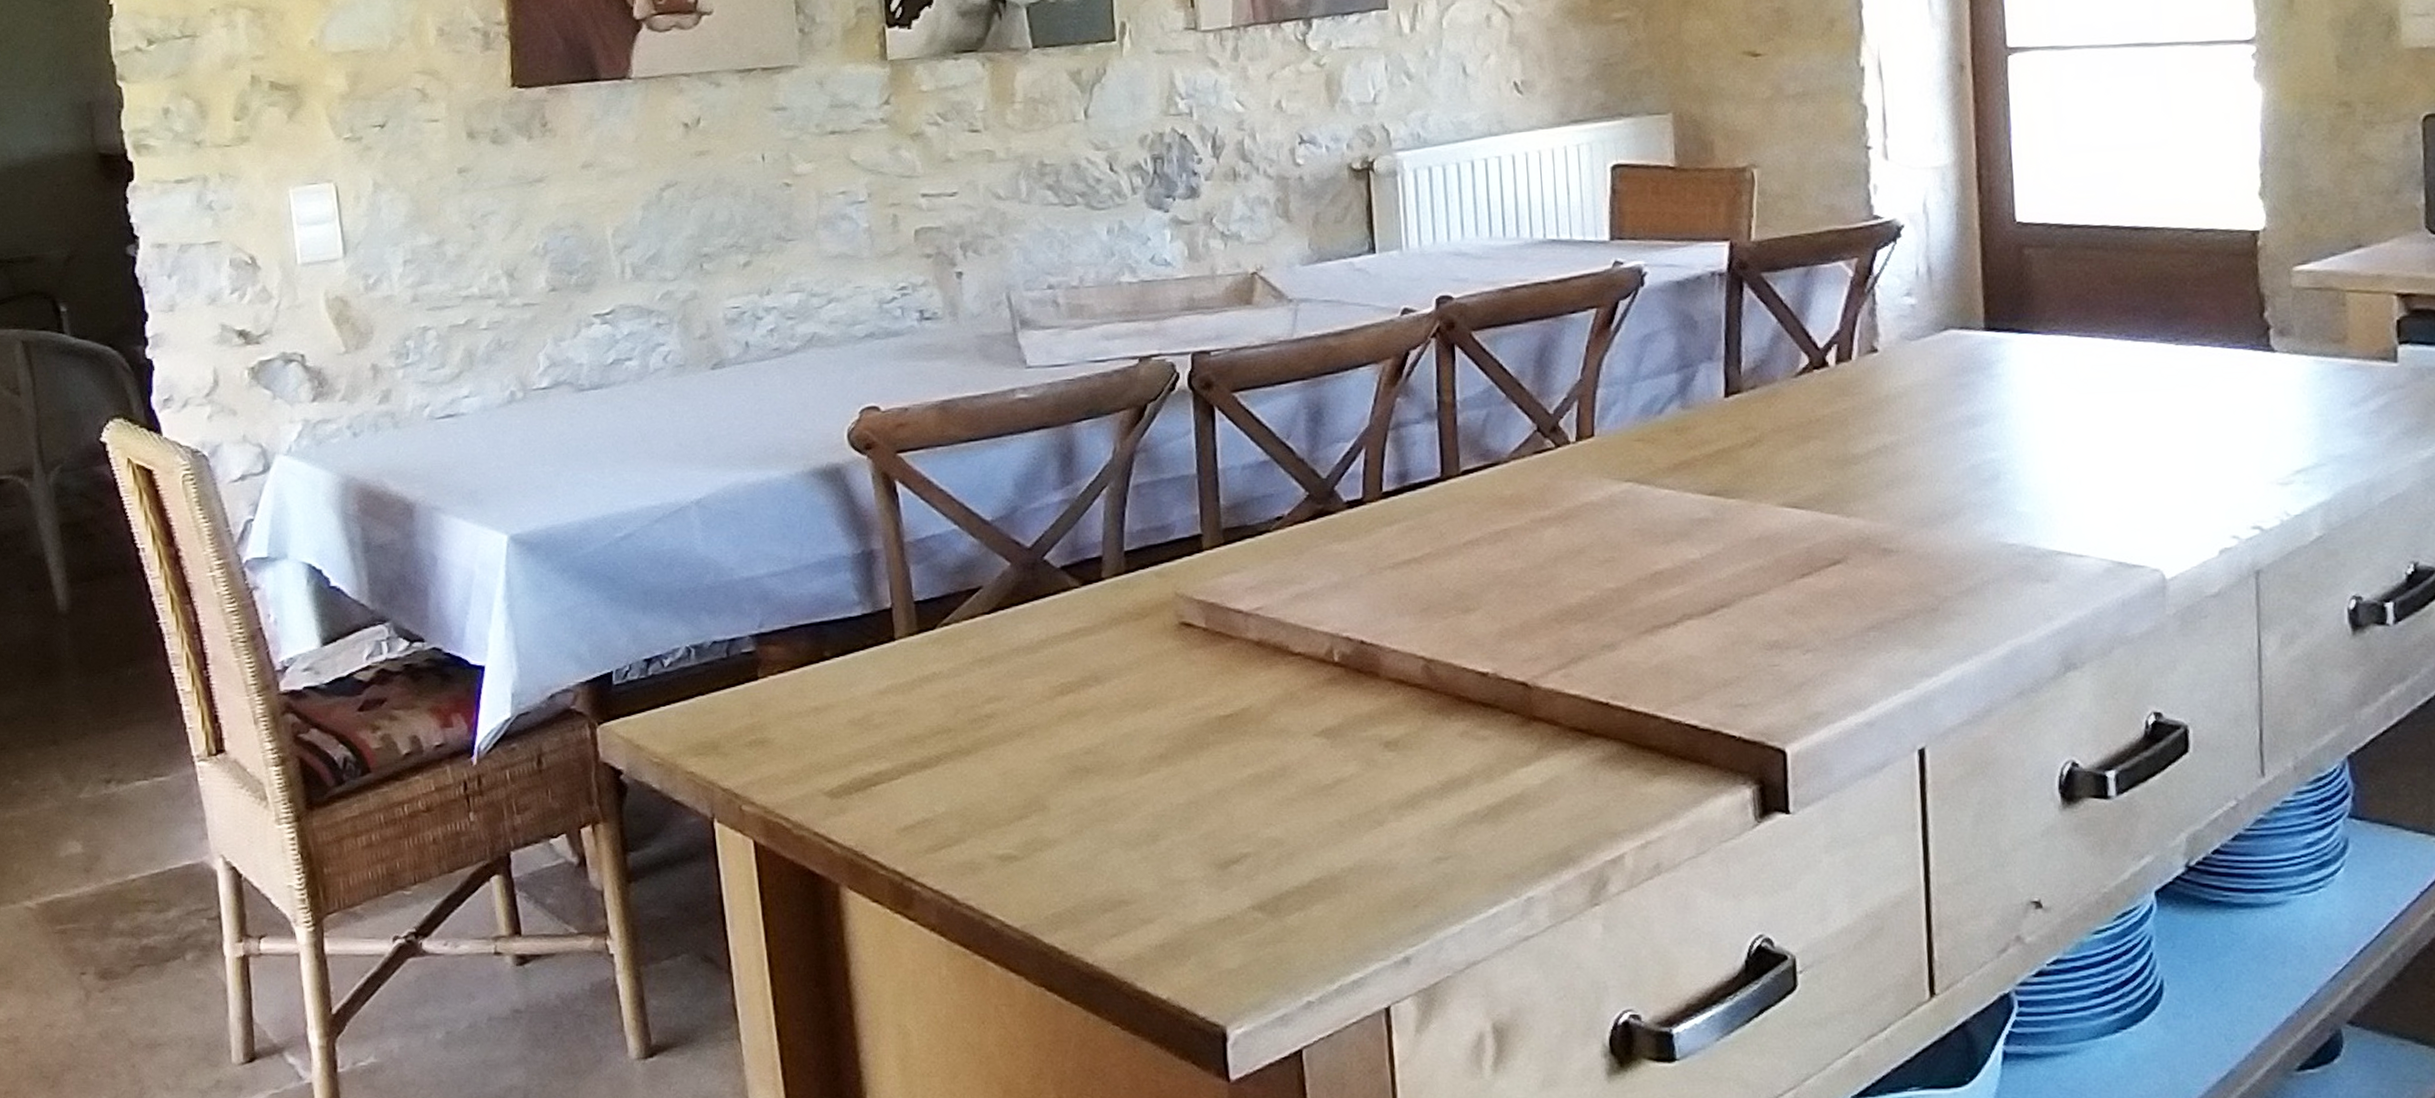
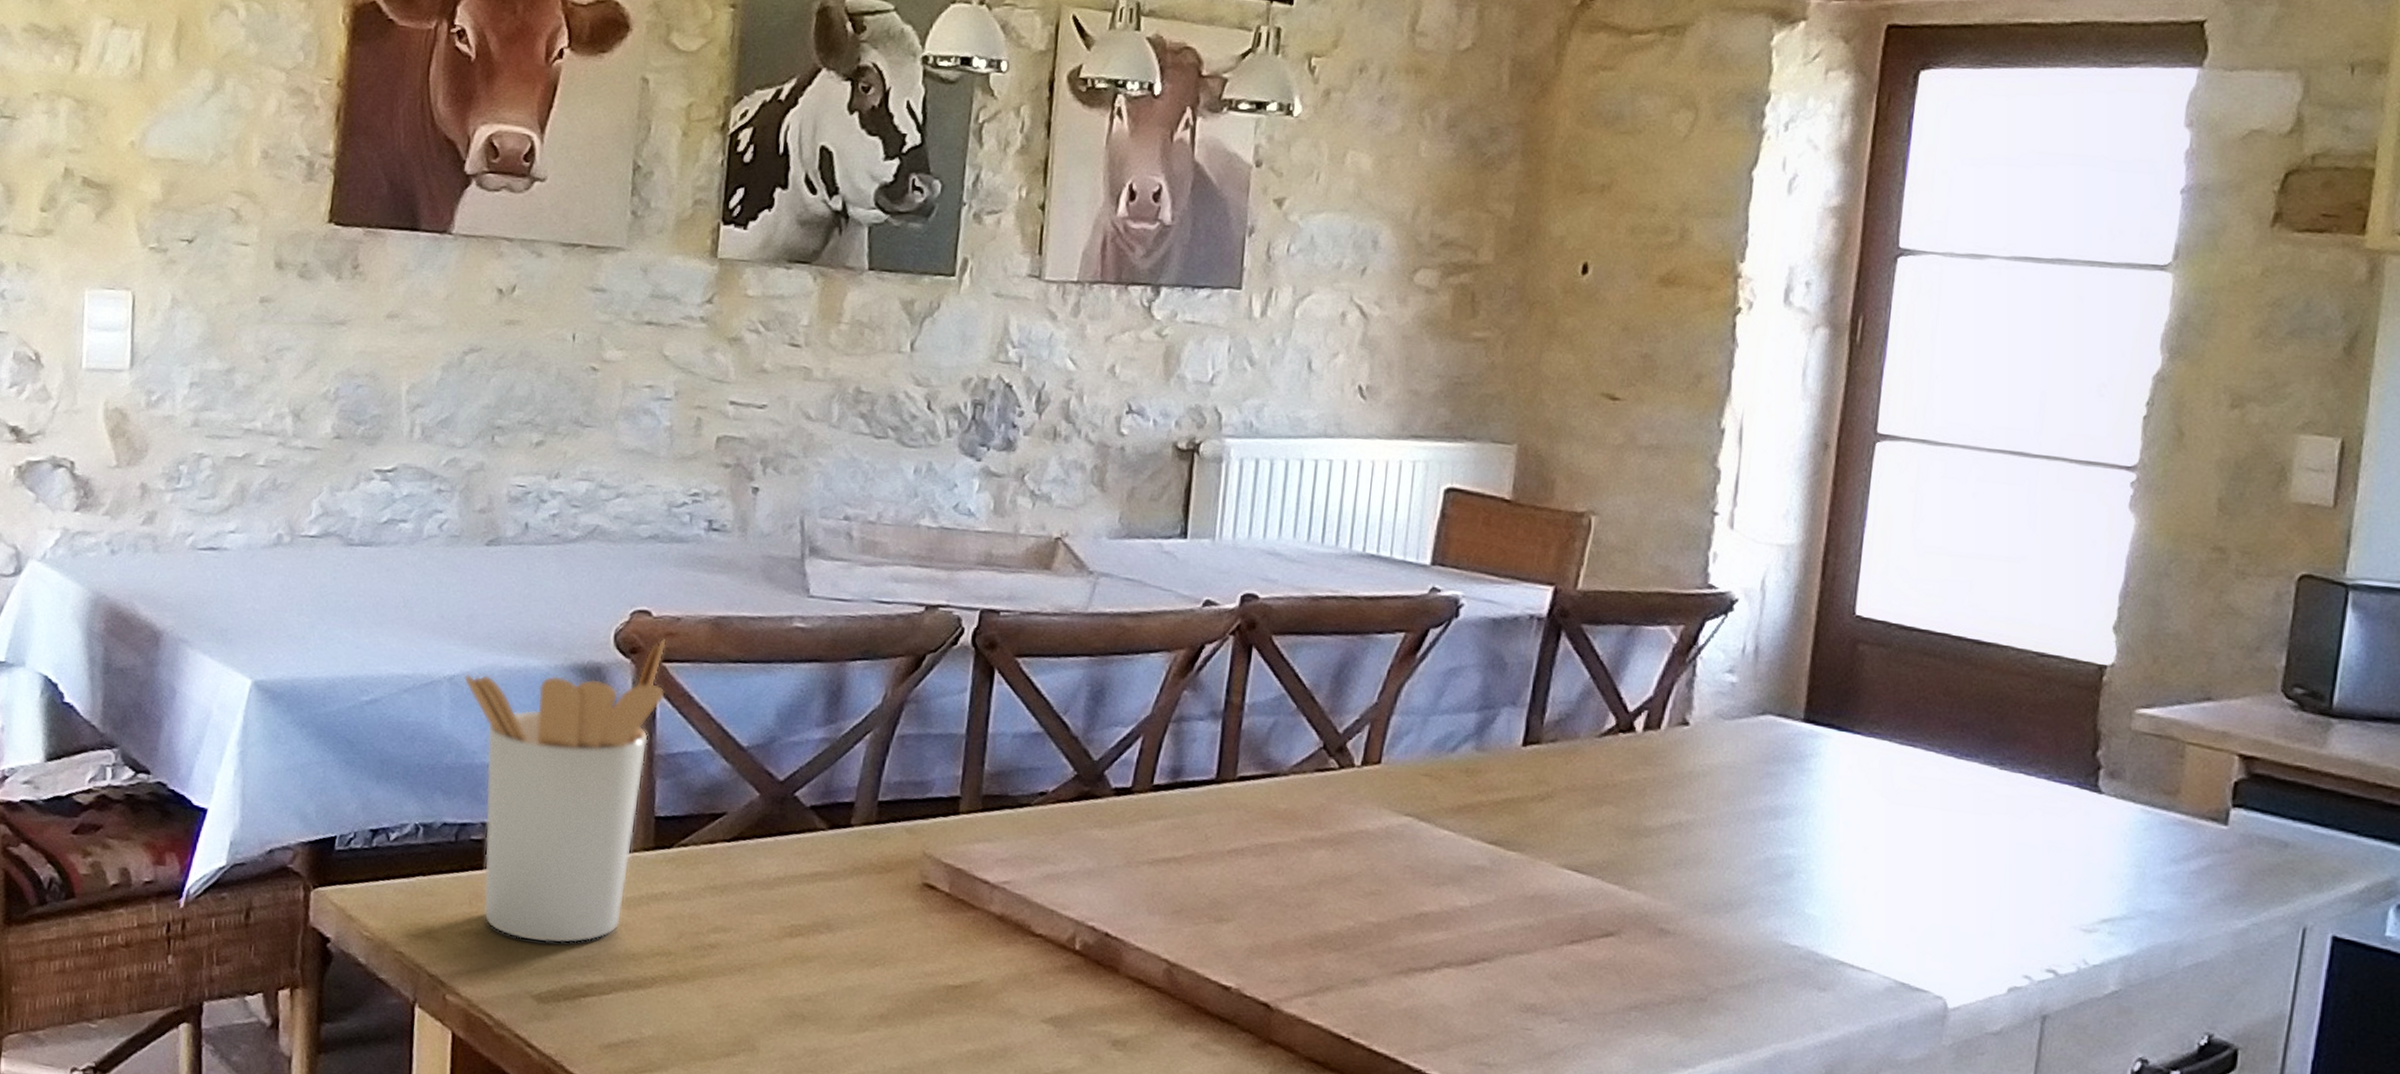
utensil holder: none [711,431,905,741] -> present [464,639,666,944]

